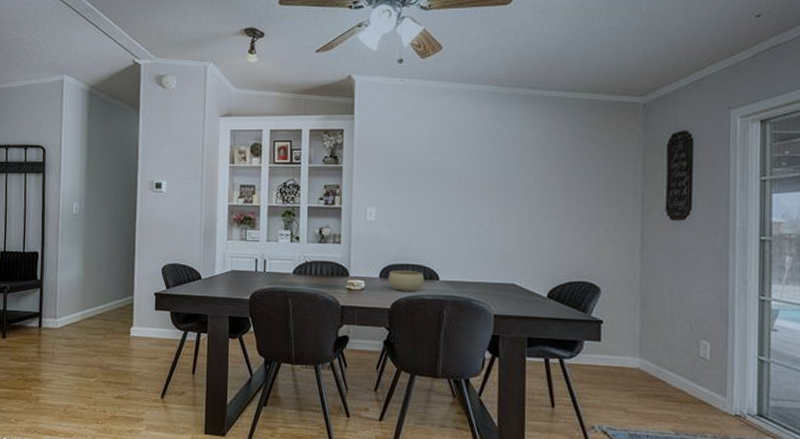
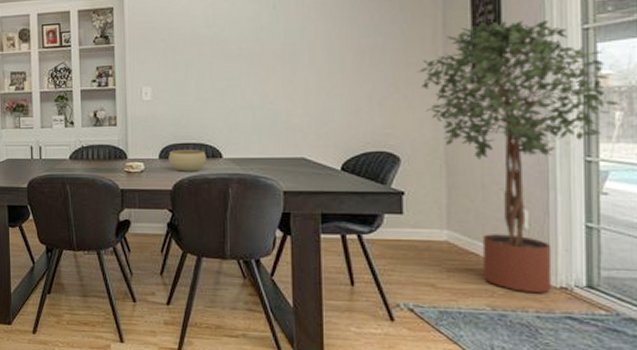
potted tree: none [618,167,789,419] -> present [416,20,620,293]

